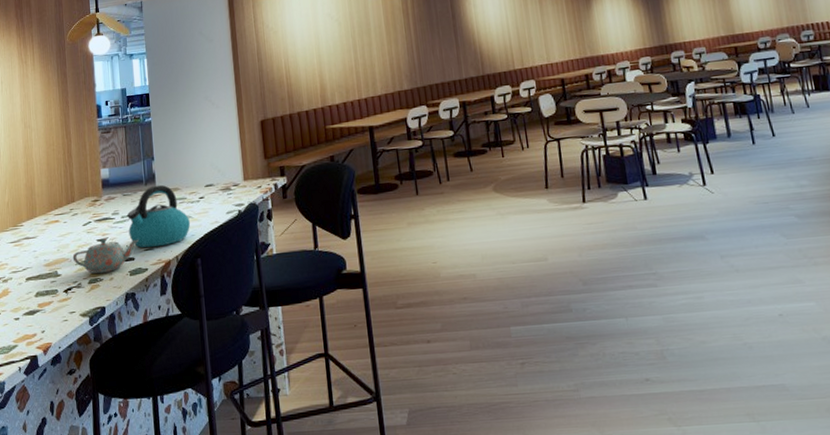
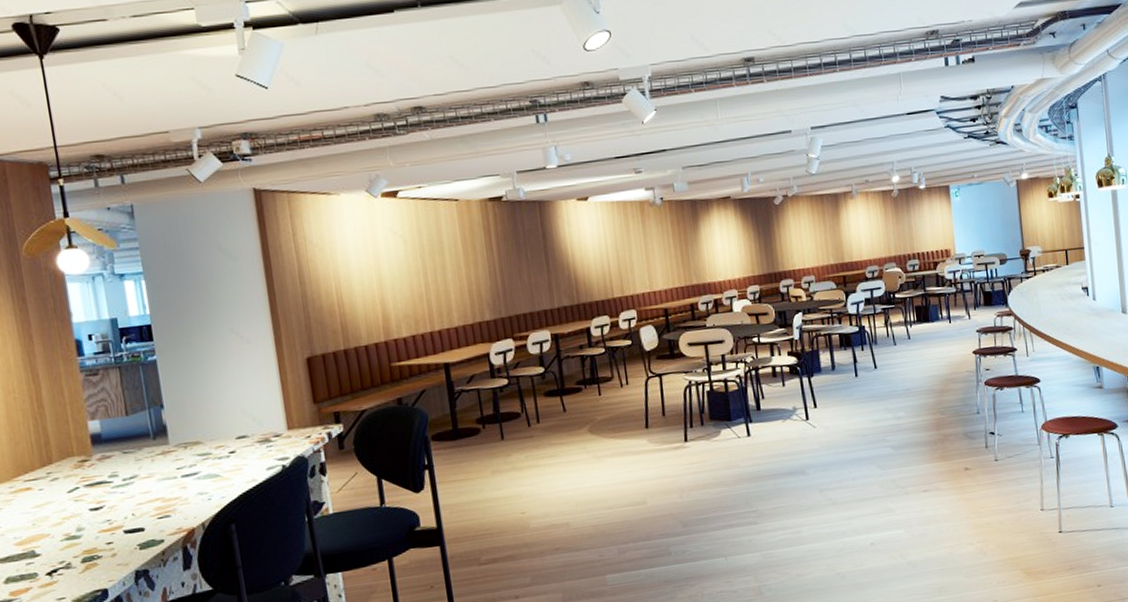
teapot: present [72,238,139,274] -> none [55,505,149,551]
kettle: present [127,184,191,248] -> none [130,438,220,516]

